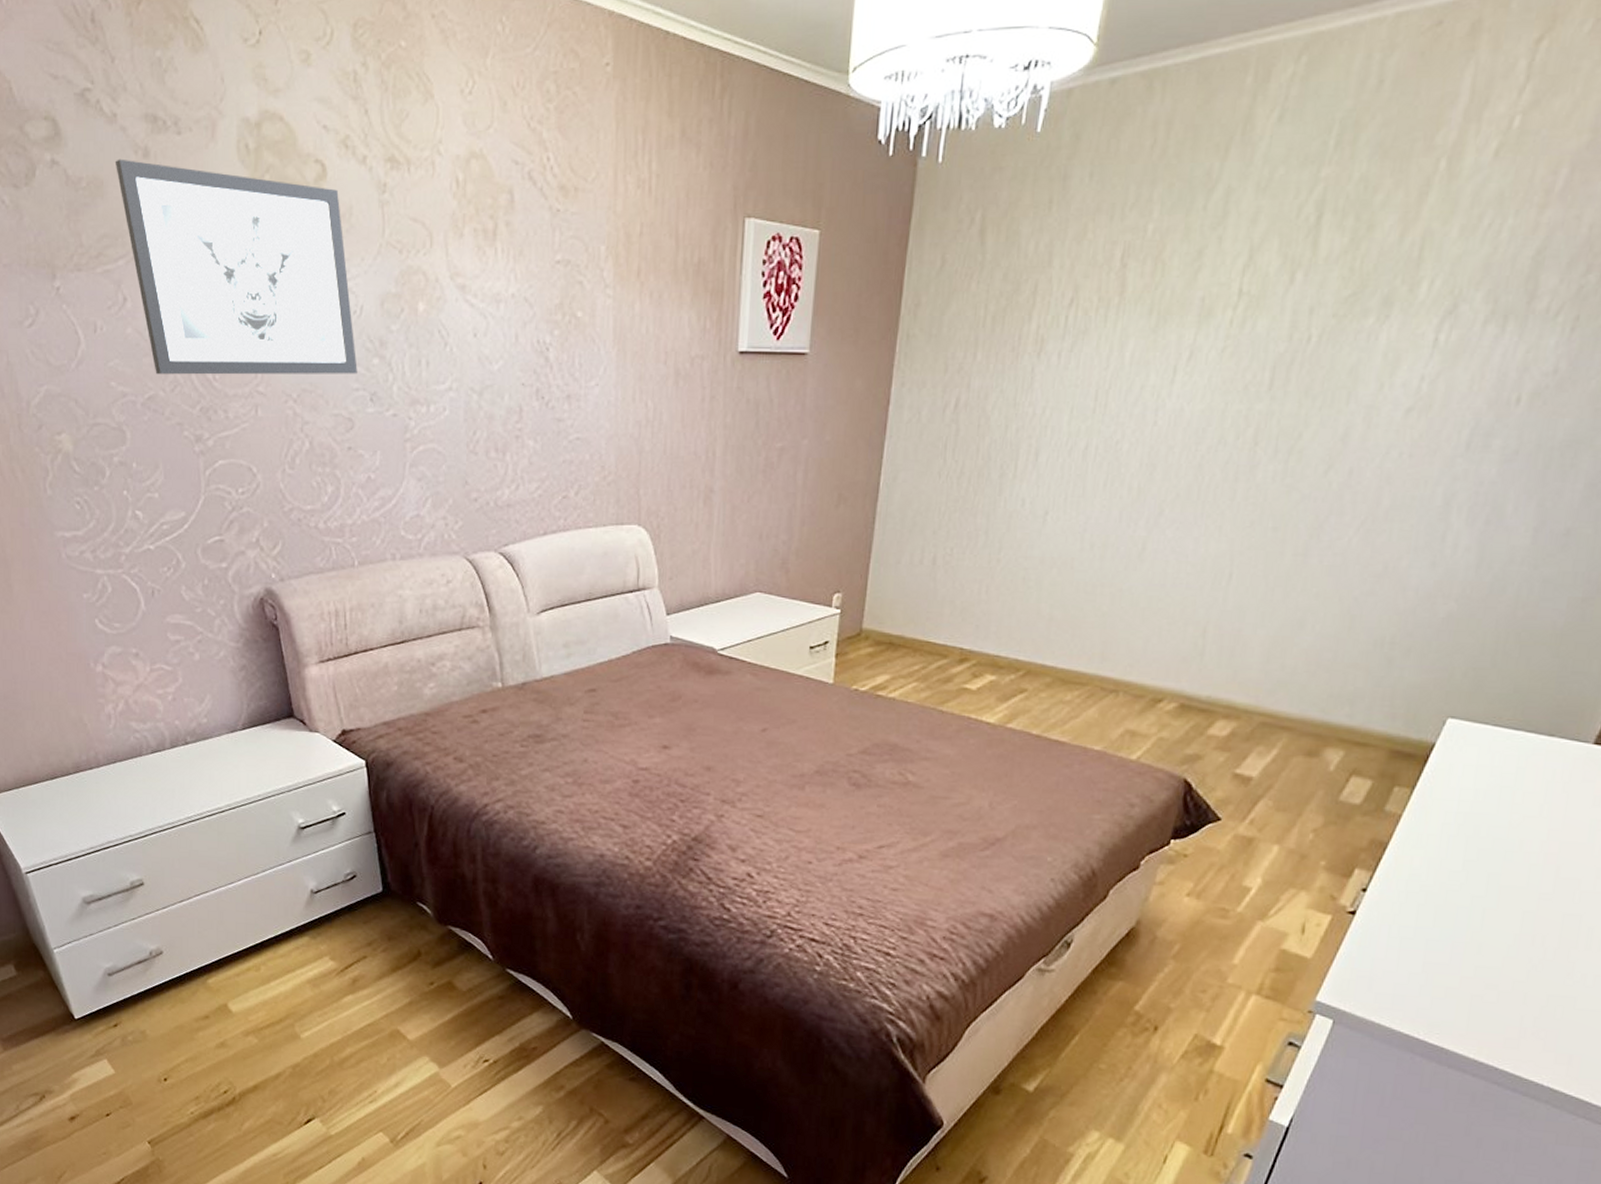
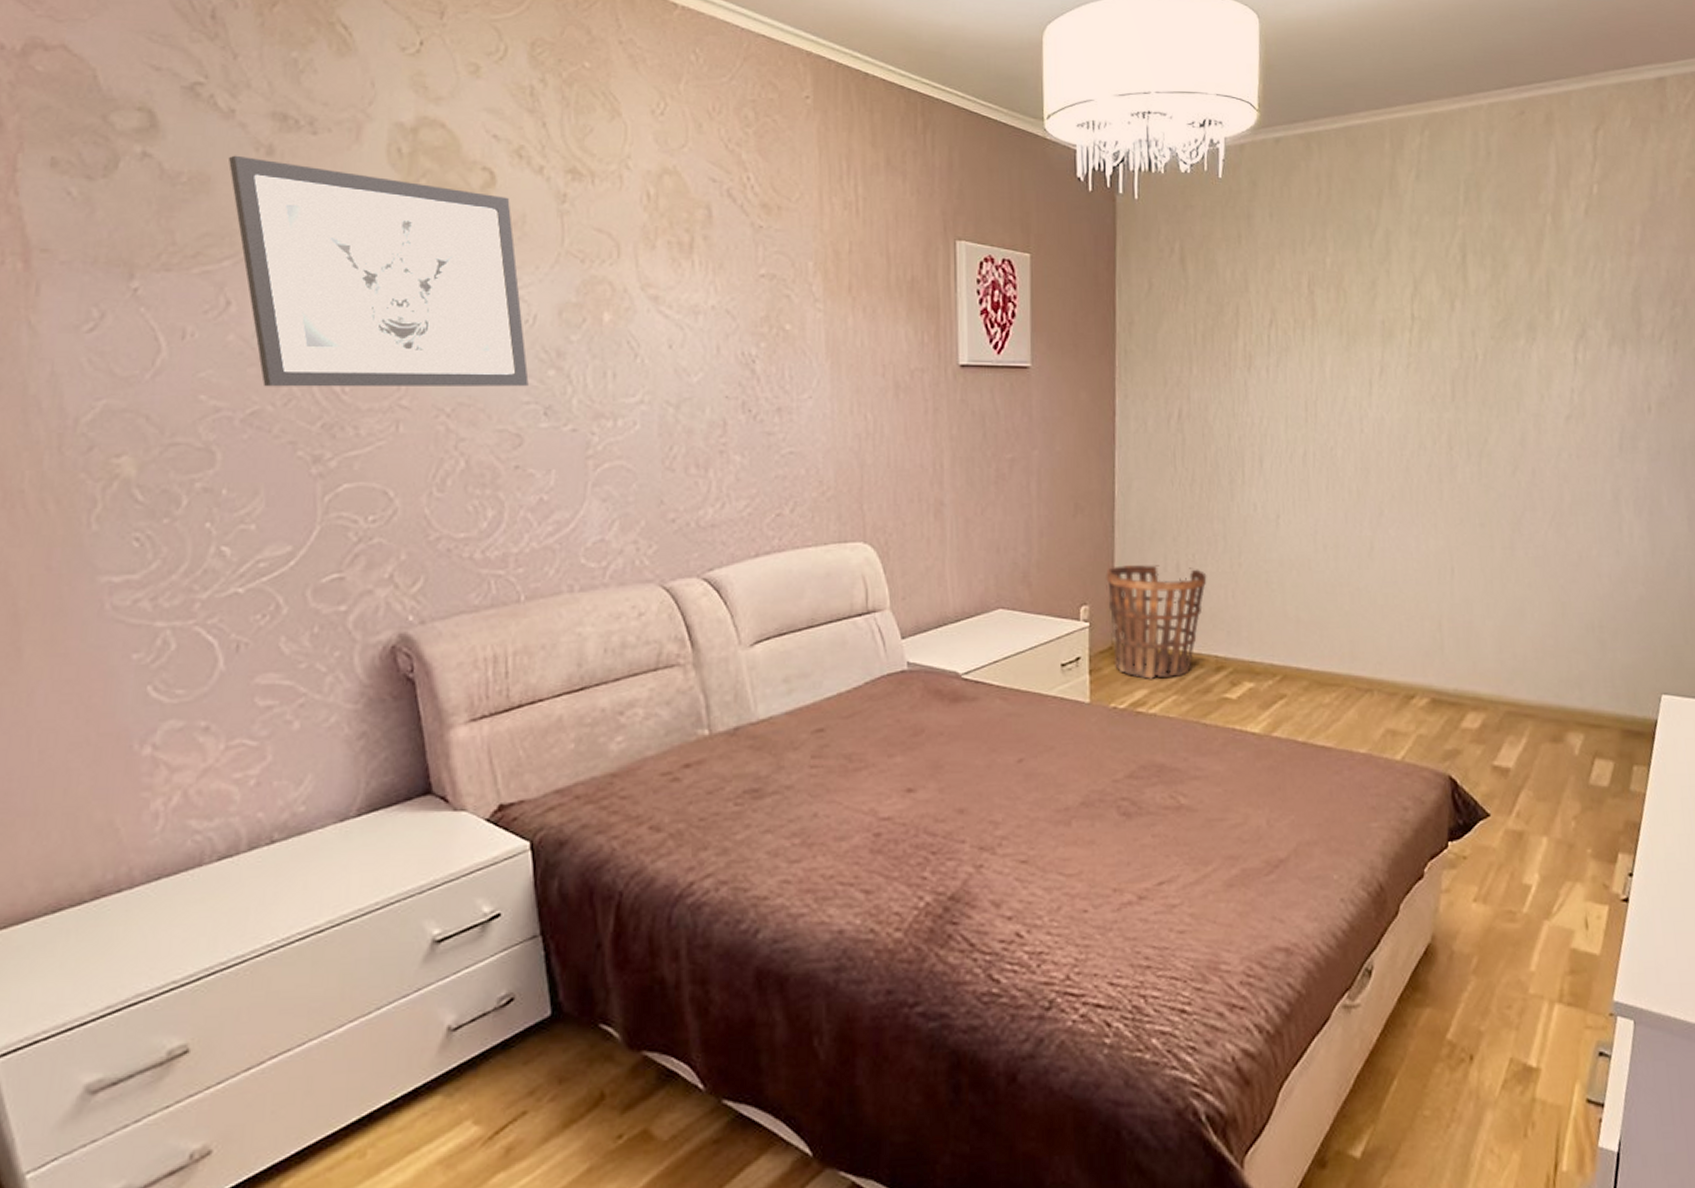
basket: none [860,556,963,666] -> present [1106,565,1207,679]

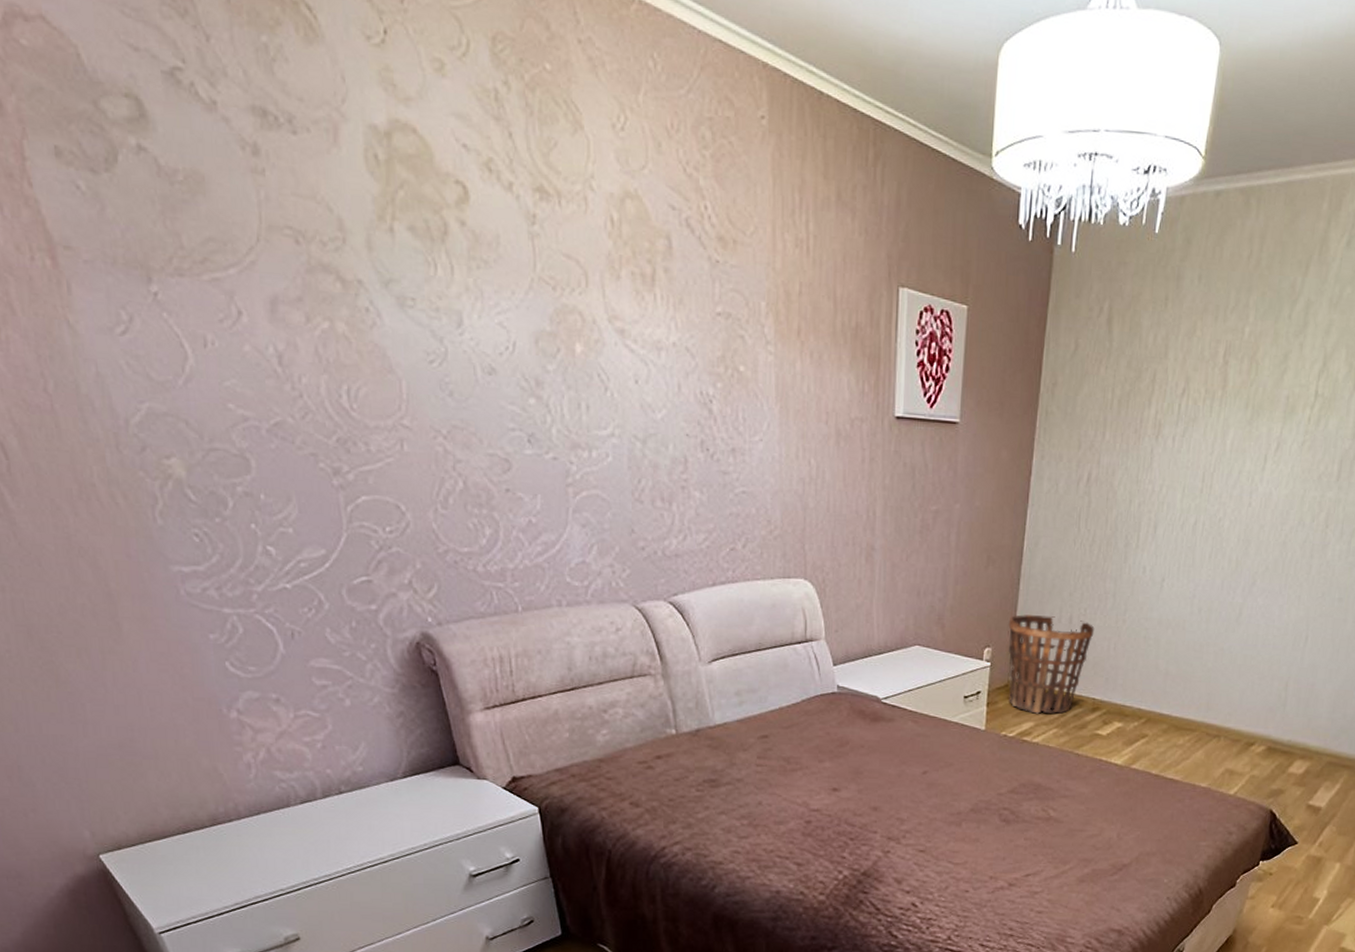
wall art: present [228,155,529,387] -> none [217,153,513,414]

